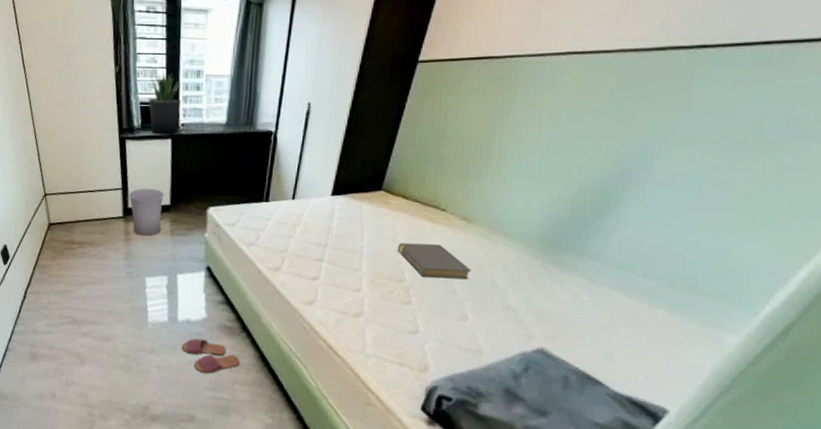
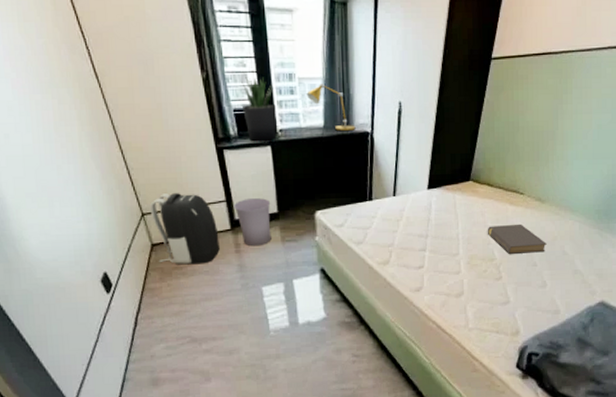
backpack: none [52,177,111,248] -> present [149,193,220,265]
slippers: present [182,338,240,374] -> none [306,337,362,369]
desk lamp: none [212,81,259,130] -> present [306,83,356,132]

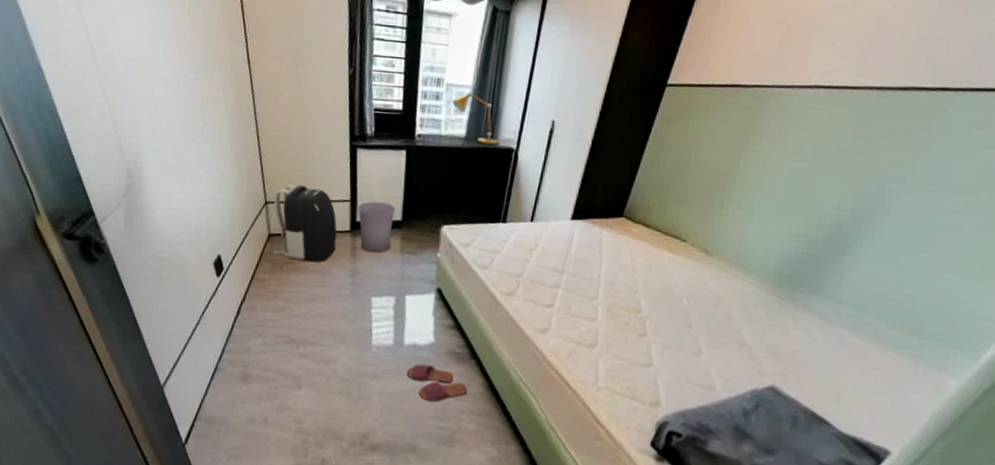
planter: present [241,73,277,142] -> none [383,73,419,145]
slippers: none [306,337,362,369] -> present [407,364,468,402]
book: present [487,223,547,254] -> none [635,272,708,314]

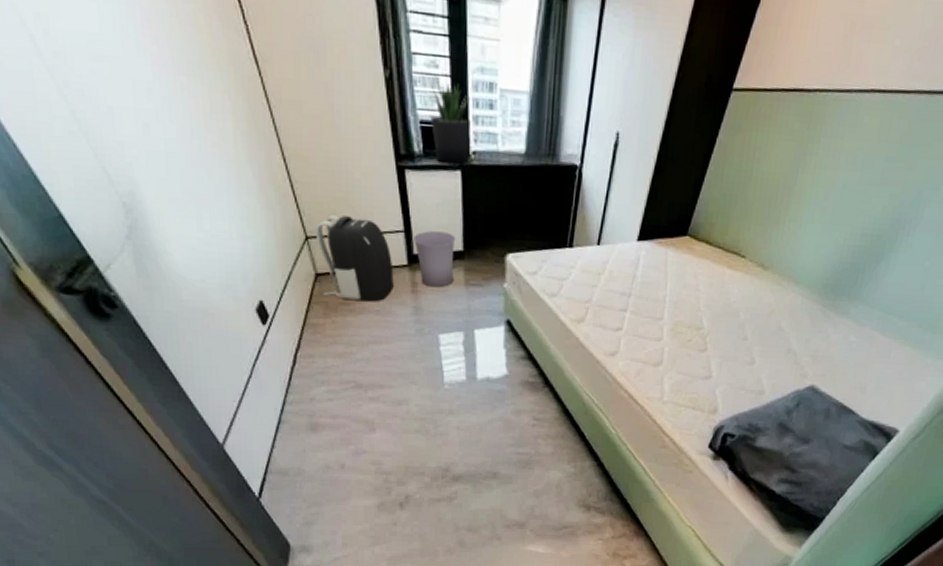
planter: none [383,73,419,145] -> present [431,76,470,165]
slippers: present [407,364,468,402] -> none [483,396,543,430]
desk lamp: present [452,92,500,146] -> none [508,99,563,163]

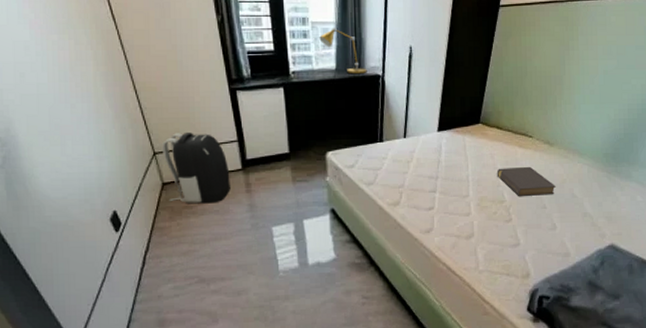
waste bin: present [412,231,455,288] -> none [245,138,282,186]
planter: present [431,76,470,165] -> none [256,17,290,83]
desk lamp: none [508,99,563,163] -> present [319,28,367,75]
book: none [698,290,762,326] -> present [496,166,556,196]

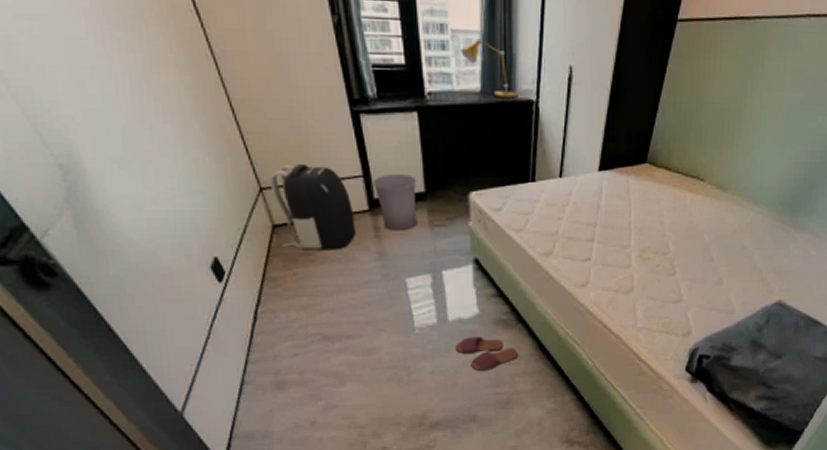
waste bin: none [245,138,282,186] -> present [372,174,417,231]
slippers: none [315,278,371,310] -> present [456,336,519,371]
book: present [496,166,556,196] -> none [662,214,726,247]

